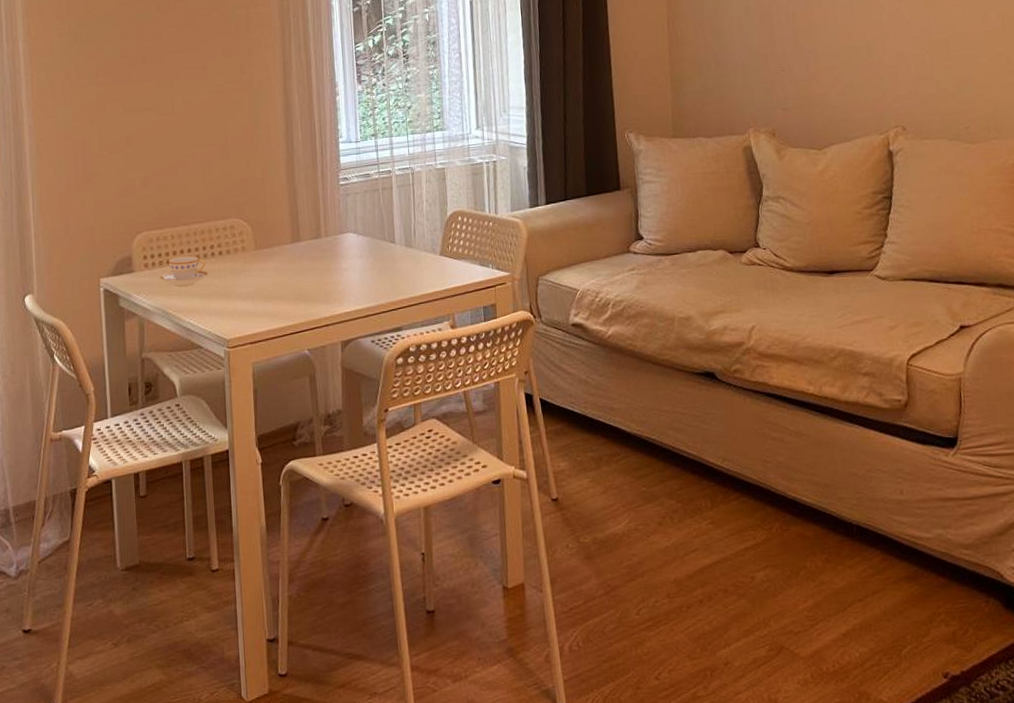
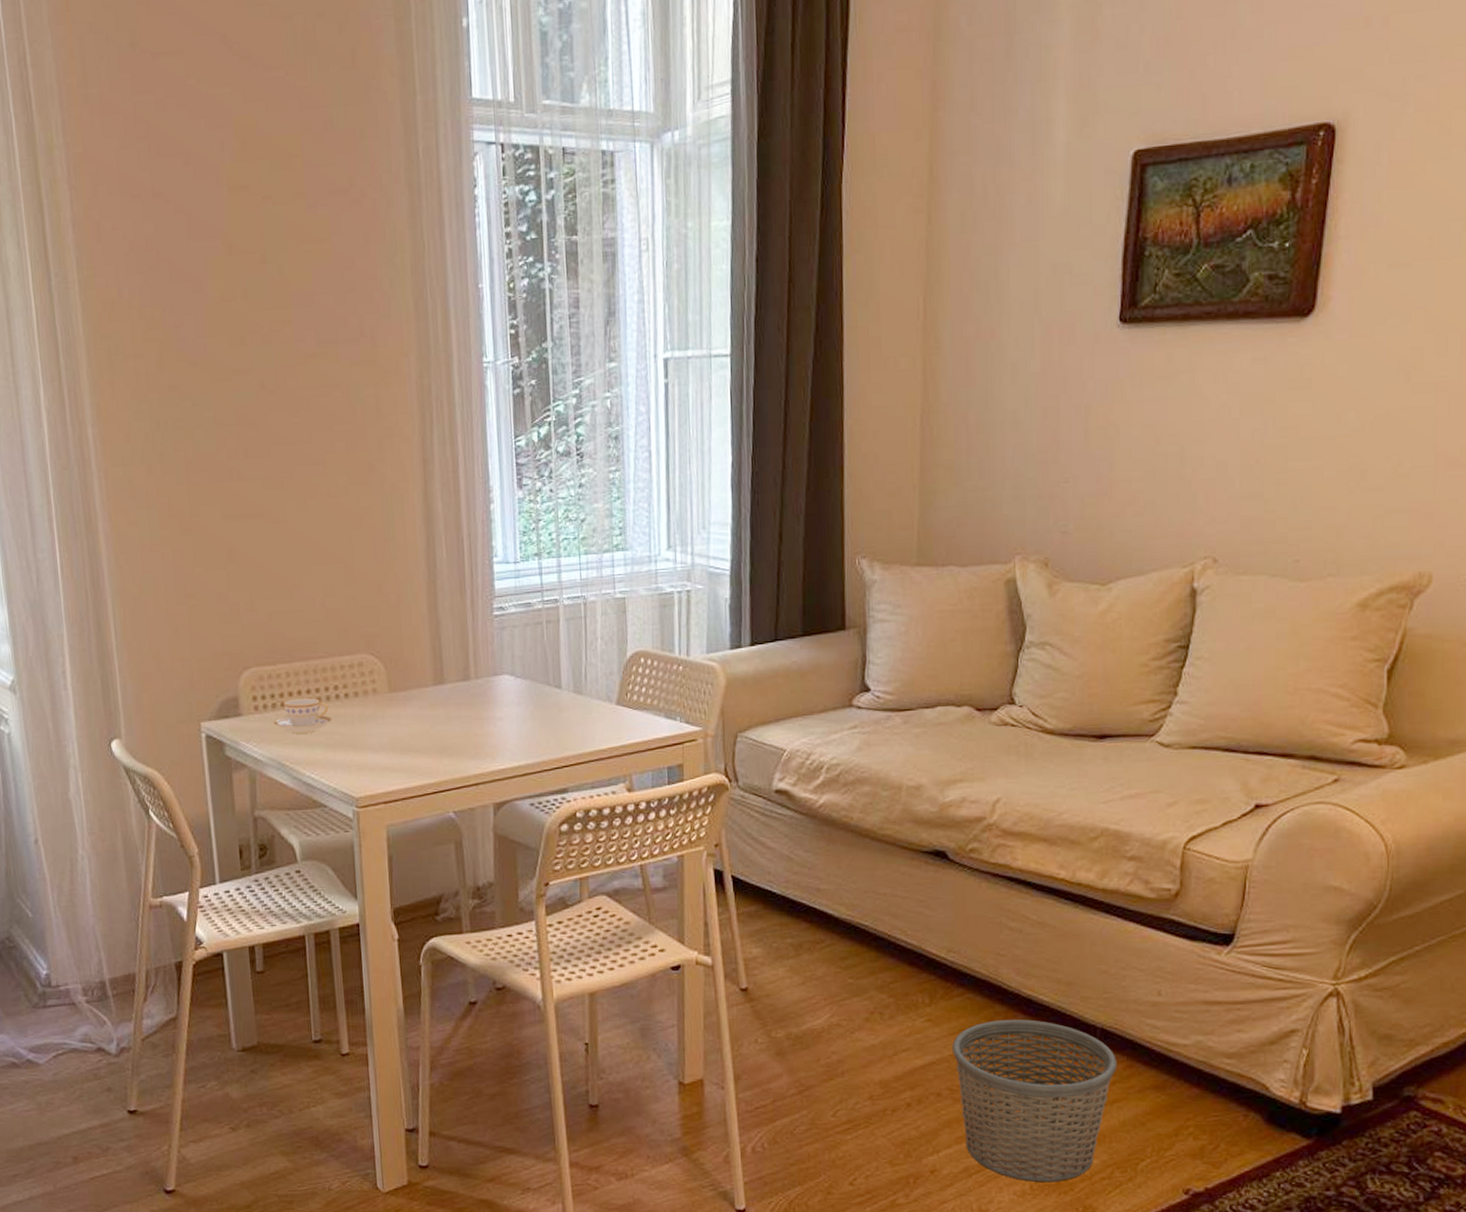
basket: none [733,519,874,671] -> present [952,1019,1118,1183]

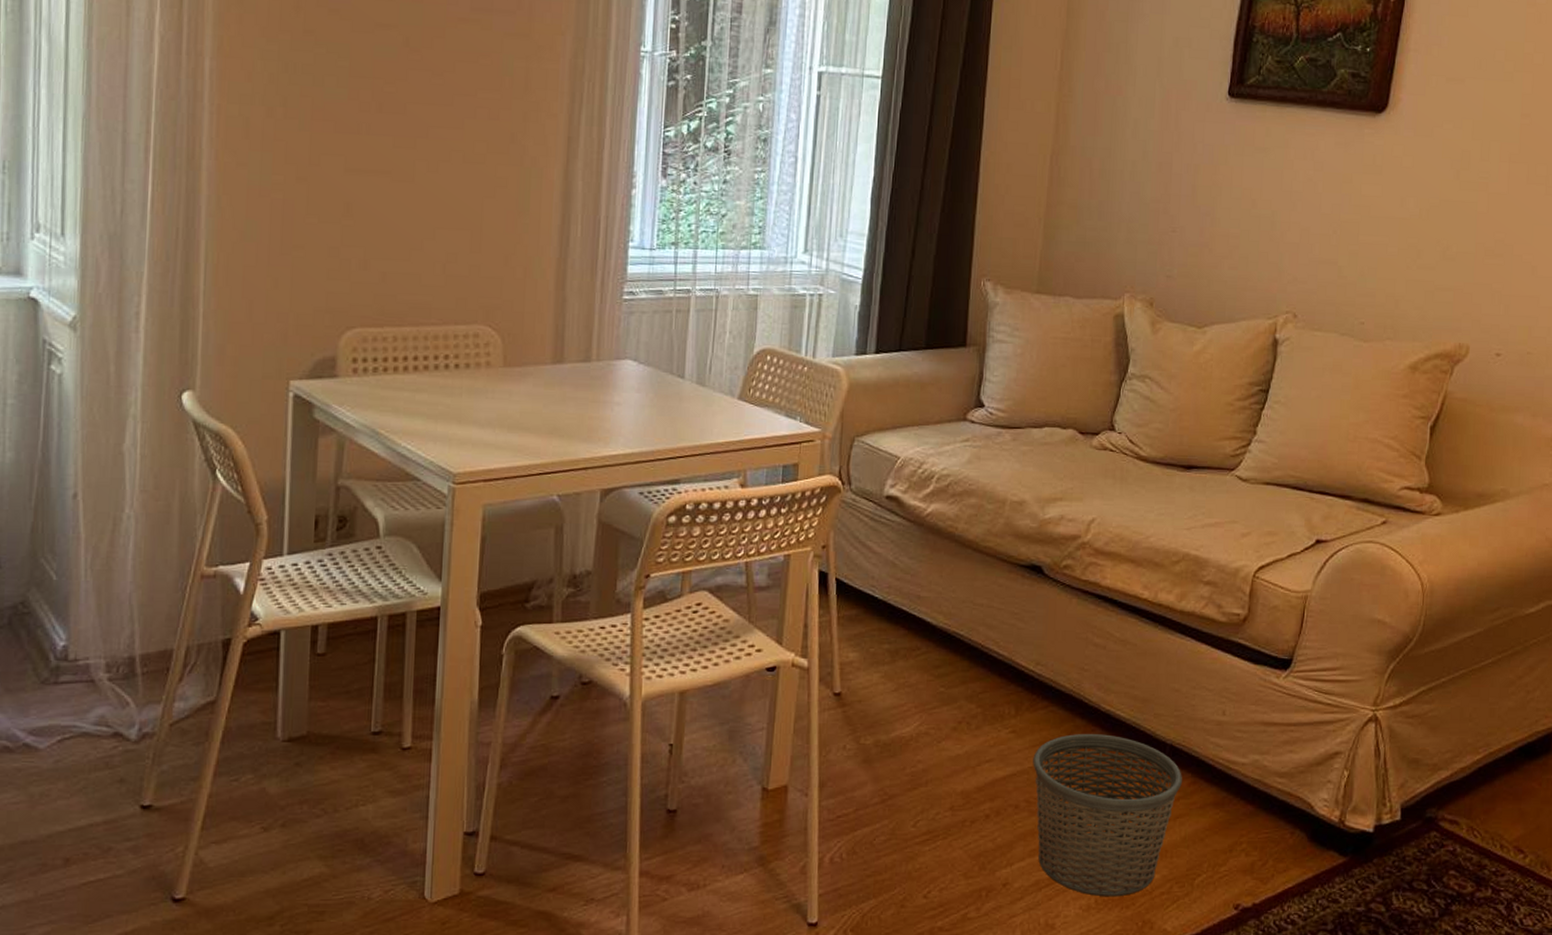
teacup: present [273,697,332,734] -> none [372,364,438,402]

